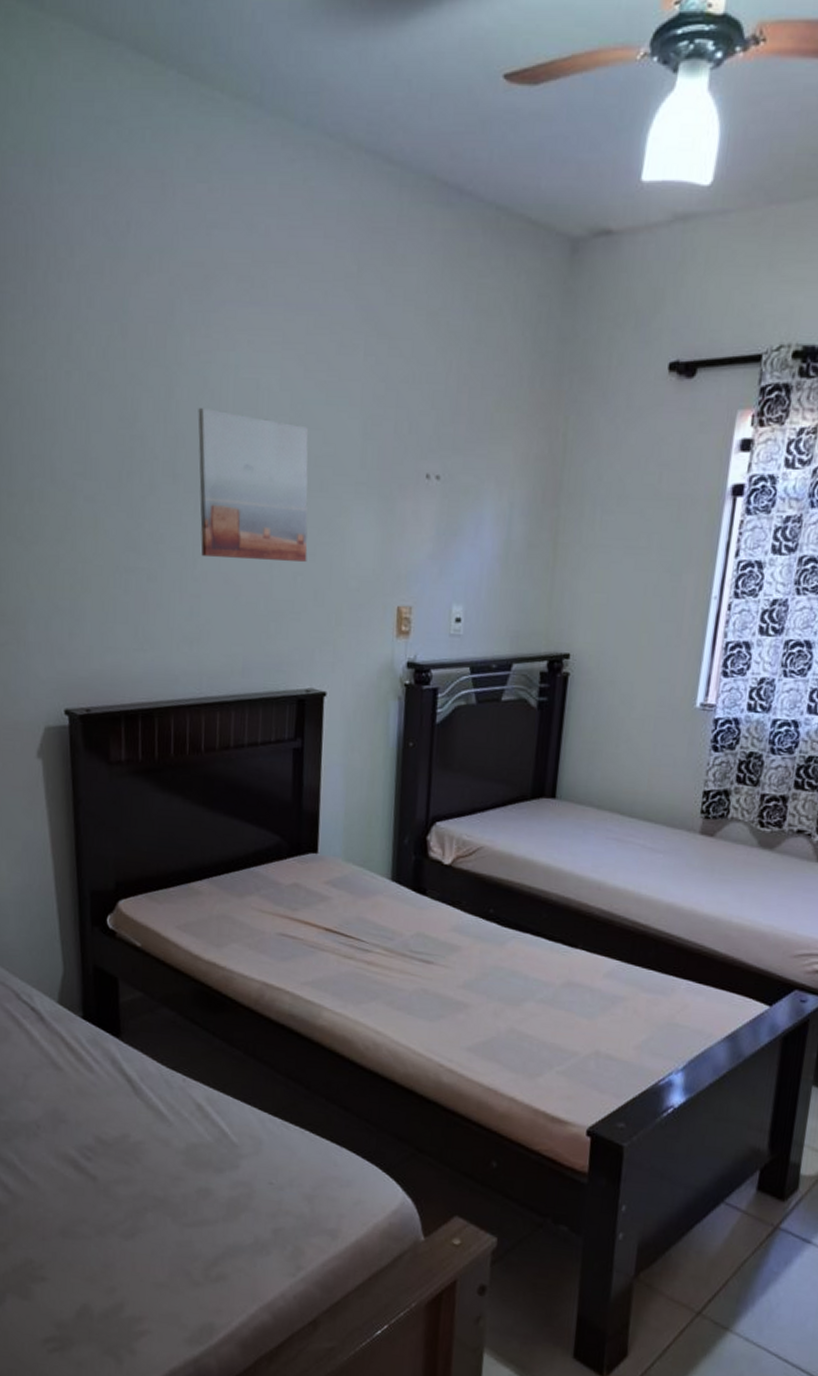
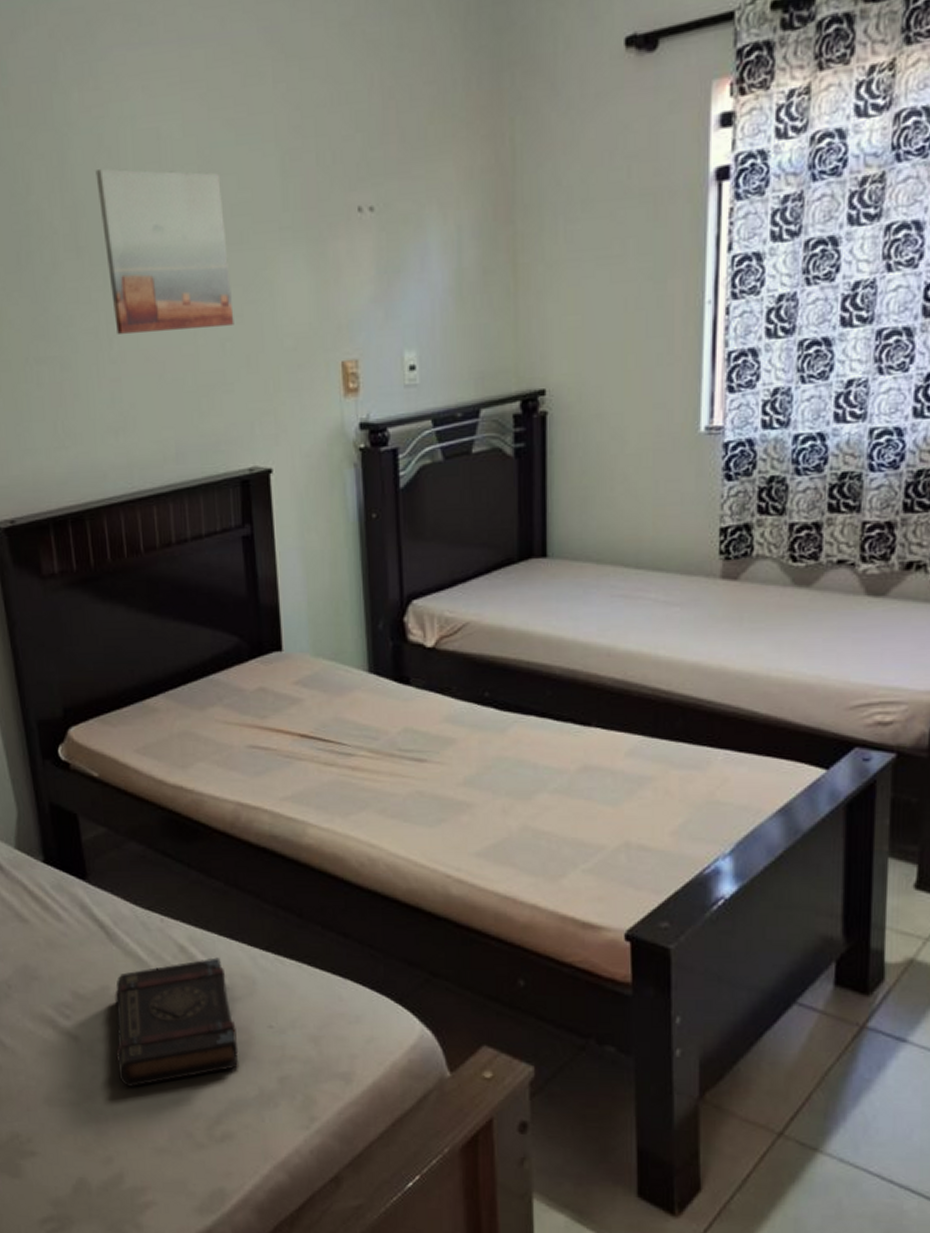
book: none [129,1117,240,1227] -> present [115,957,240,1088]

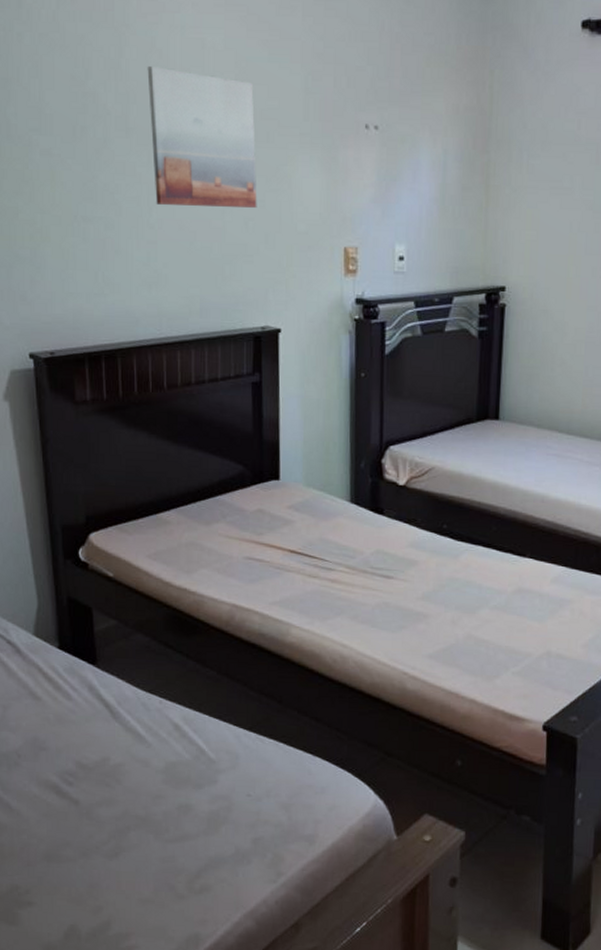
book: present [115,957,240,1088] -> none [112,735,220,846]

